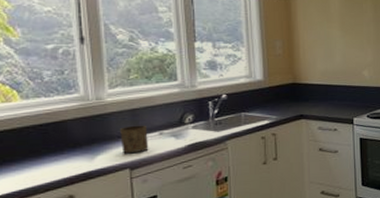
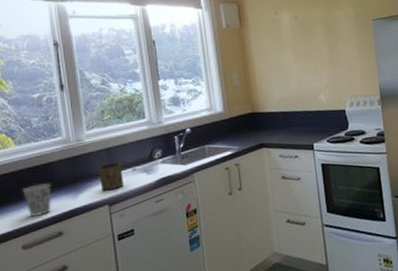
cup: none [27,143,62,178] -> present [22,183,51,216]

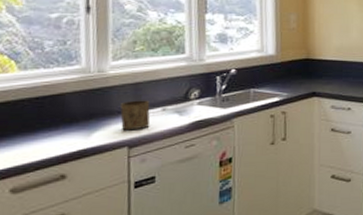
cup: present [22,183,51,216] -> none [20,117,58,155]

